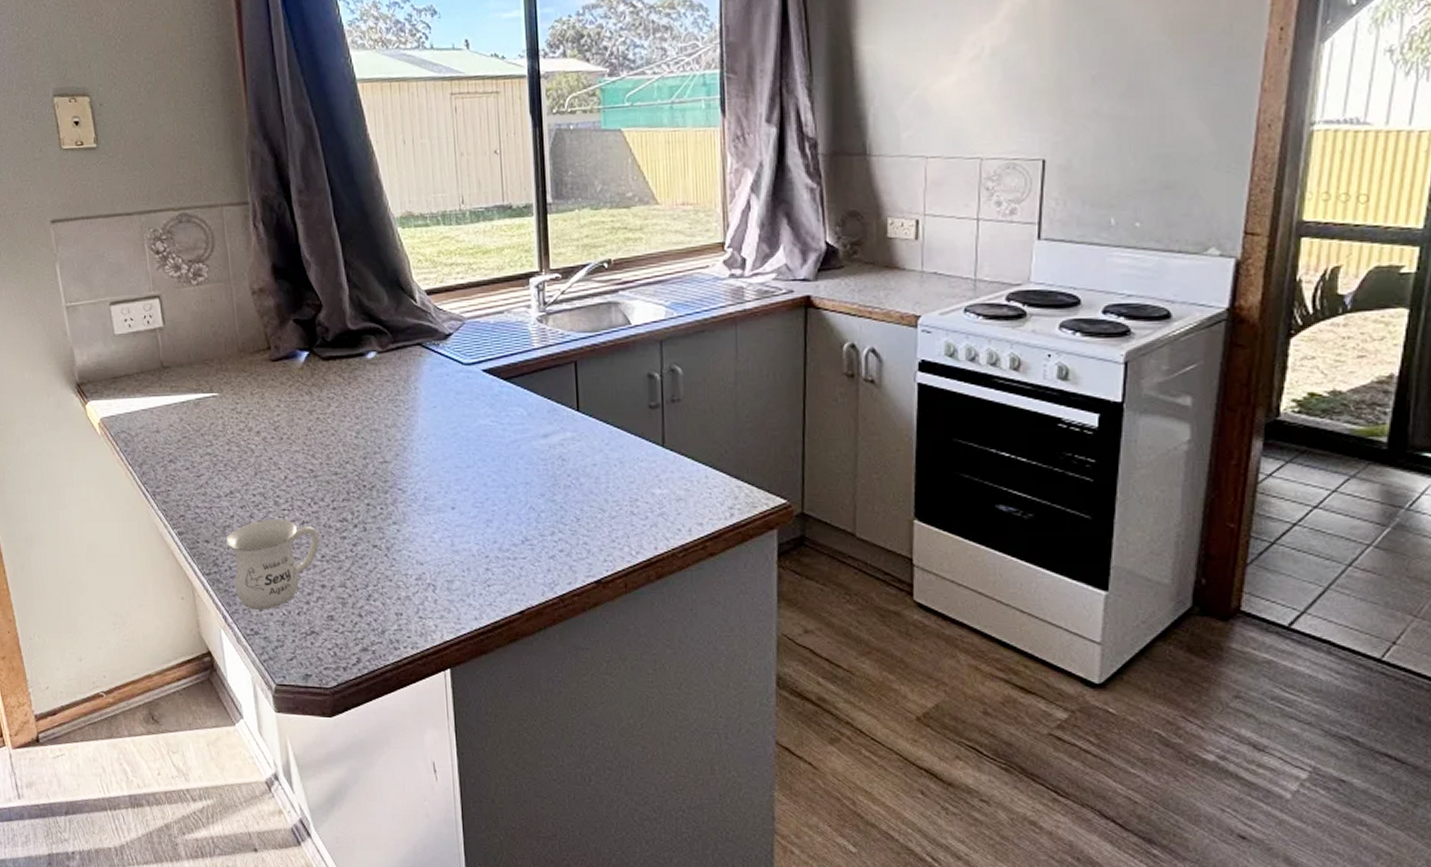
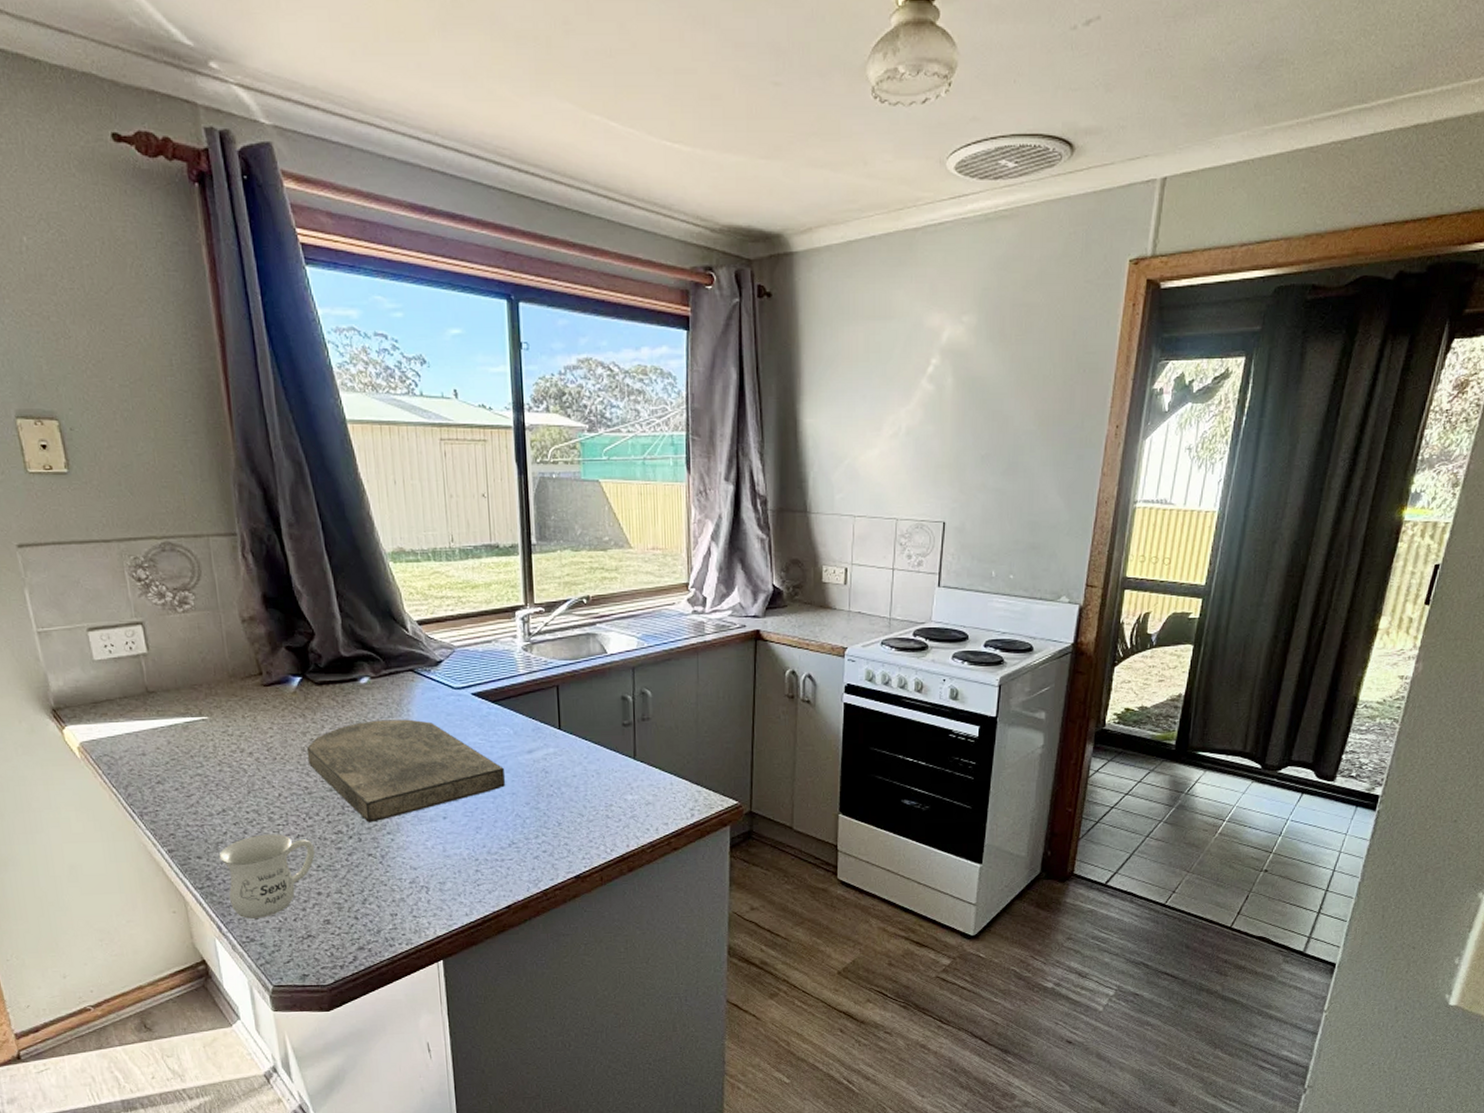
cutting board: none [312,398,518,511] -> present [306,719,505,823]

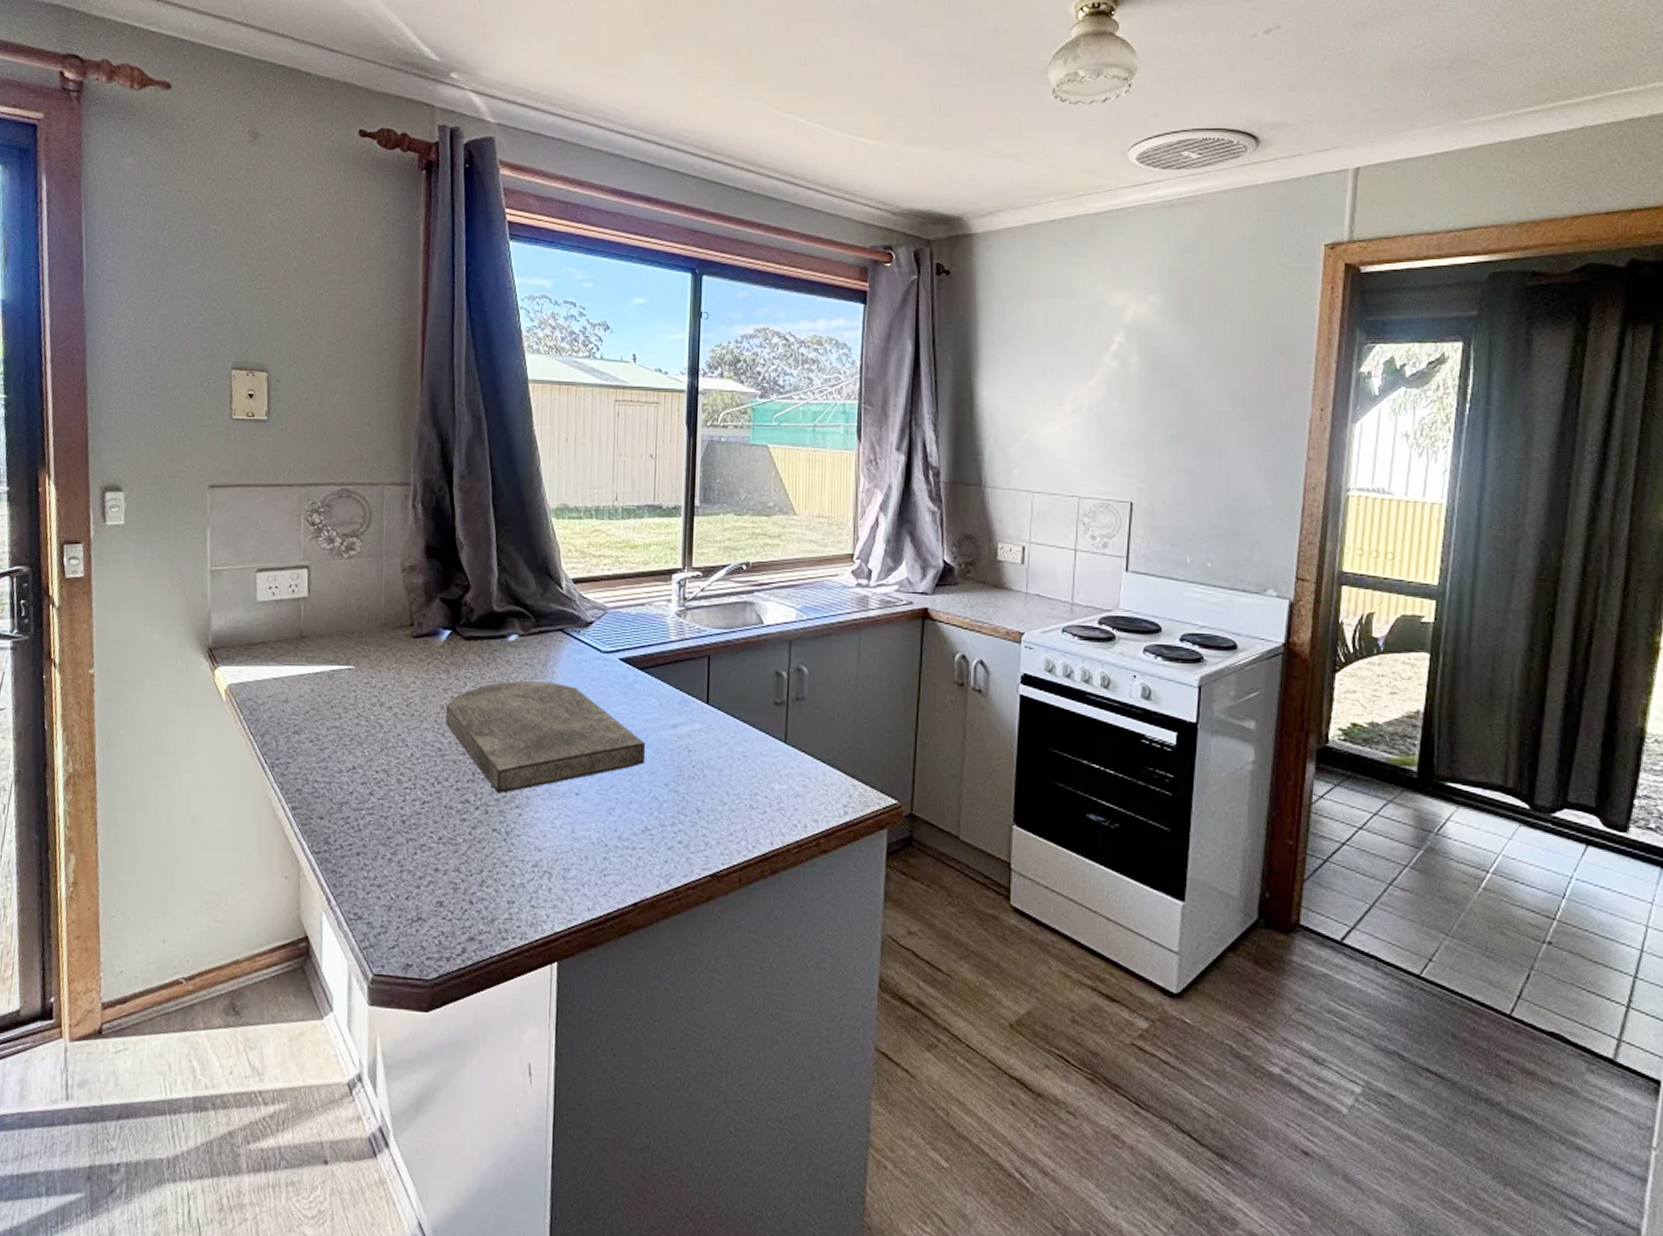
mug: present [219,834,315,919] -> none [341,797,439,893]

